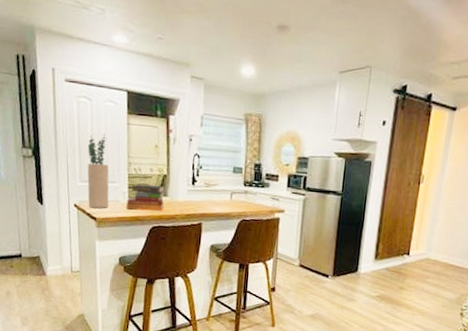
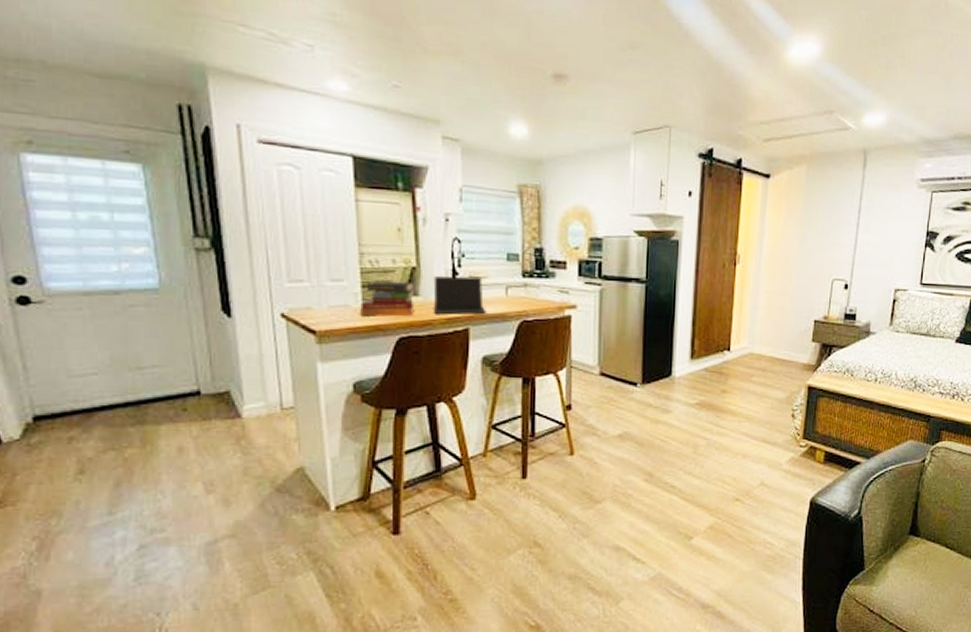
vase: present [87,134,109,209] -> none [298,214,334,318]
laptop: none [178,182,216,213] -> present [433,275,487,316]

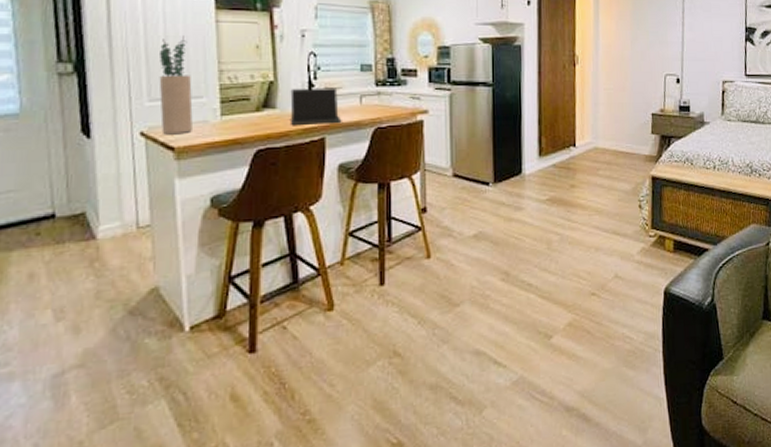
vase: none [298,214,334,318] -> present [159,36,193,135]
books: present [360,281,415,317] -> none [219,95,272,131]

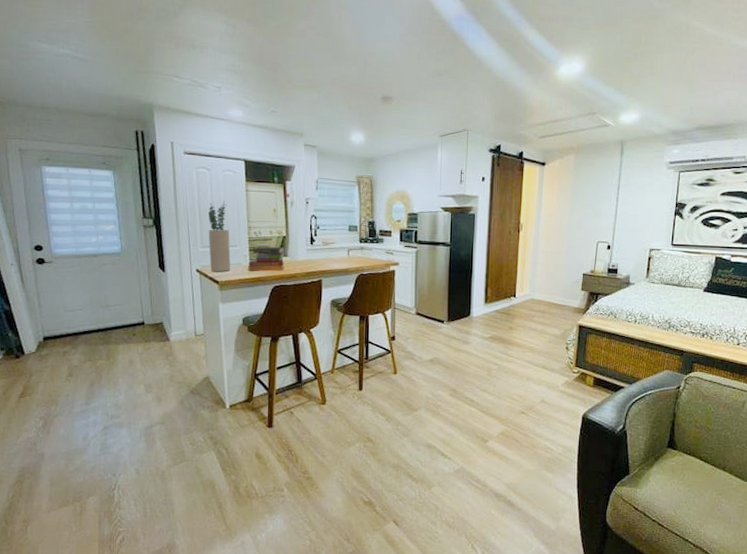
books: none [219,95,272,131] -> present [248,246,285,271]
laptop: present [290,87,342,126] -> none [297,242,334,271]

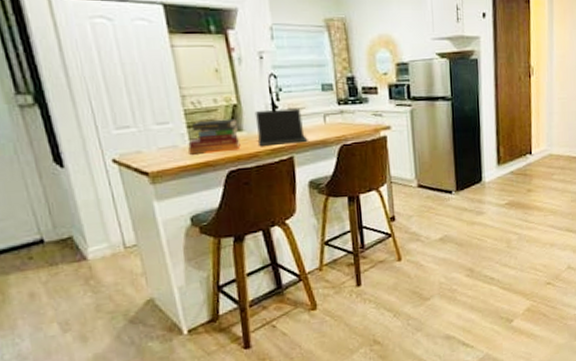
vase: present [208,201,231,272] -> none [118,62,163,161]
laptop: none [297,242,334,271] -> present [254,108,308,147]

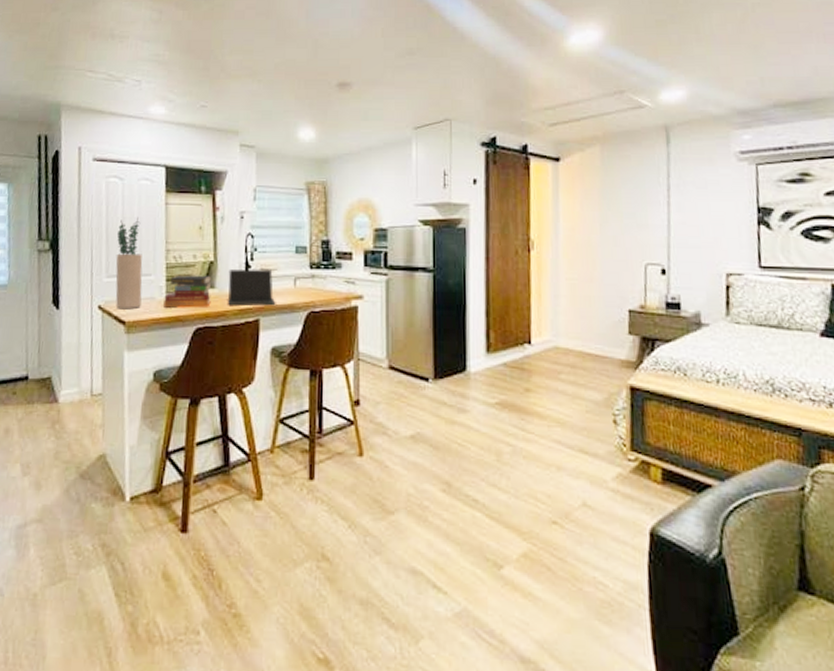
vase: none [118,62,163,161] -> present [115,217,143,310]

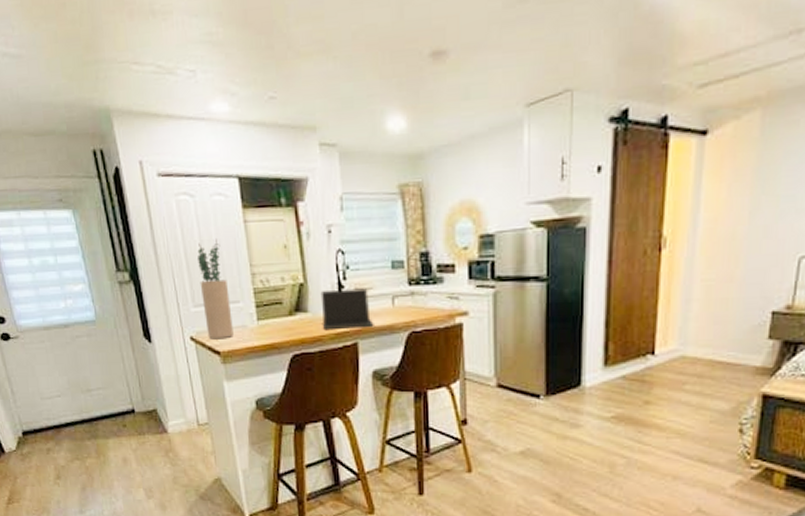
books: present [163,275,211,308] -> none [256,298,305,335]

